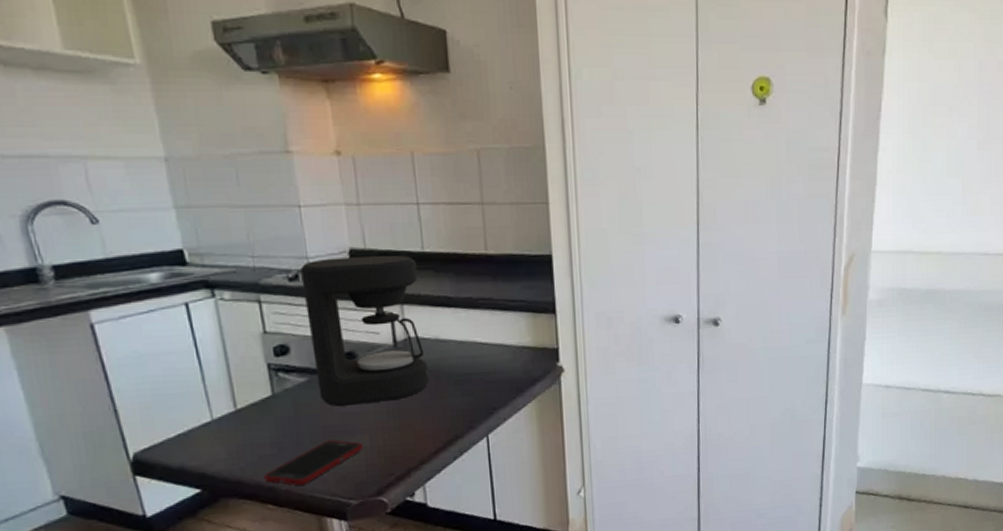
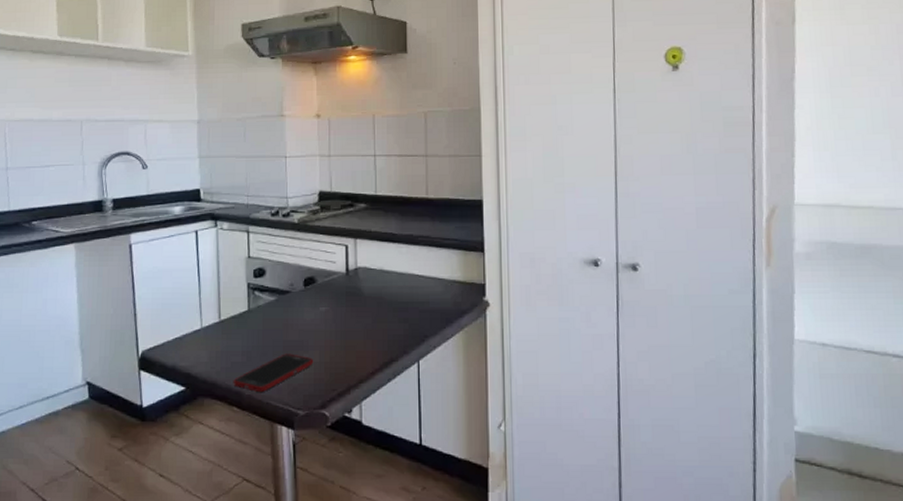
coffee maker: present [300,255,430,407] -> none [281,198,373,324]

